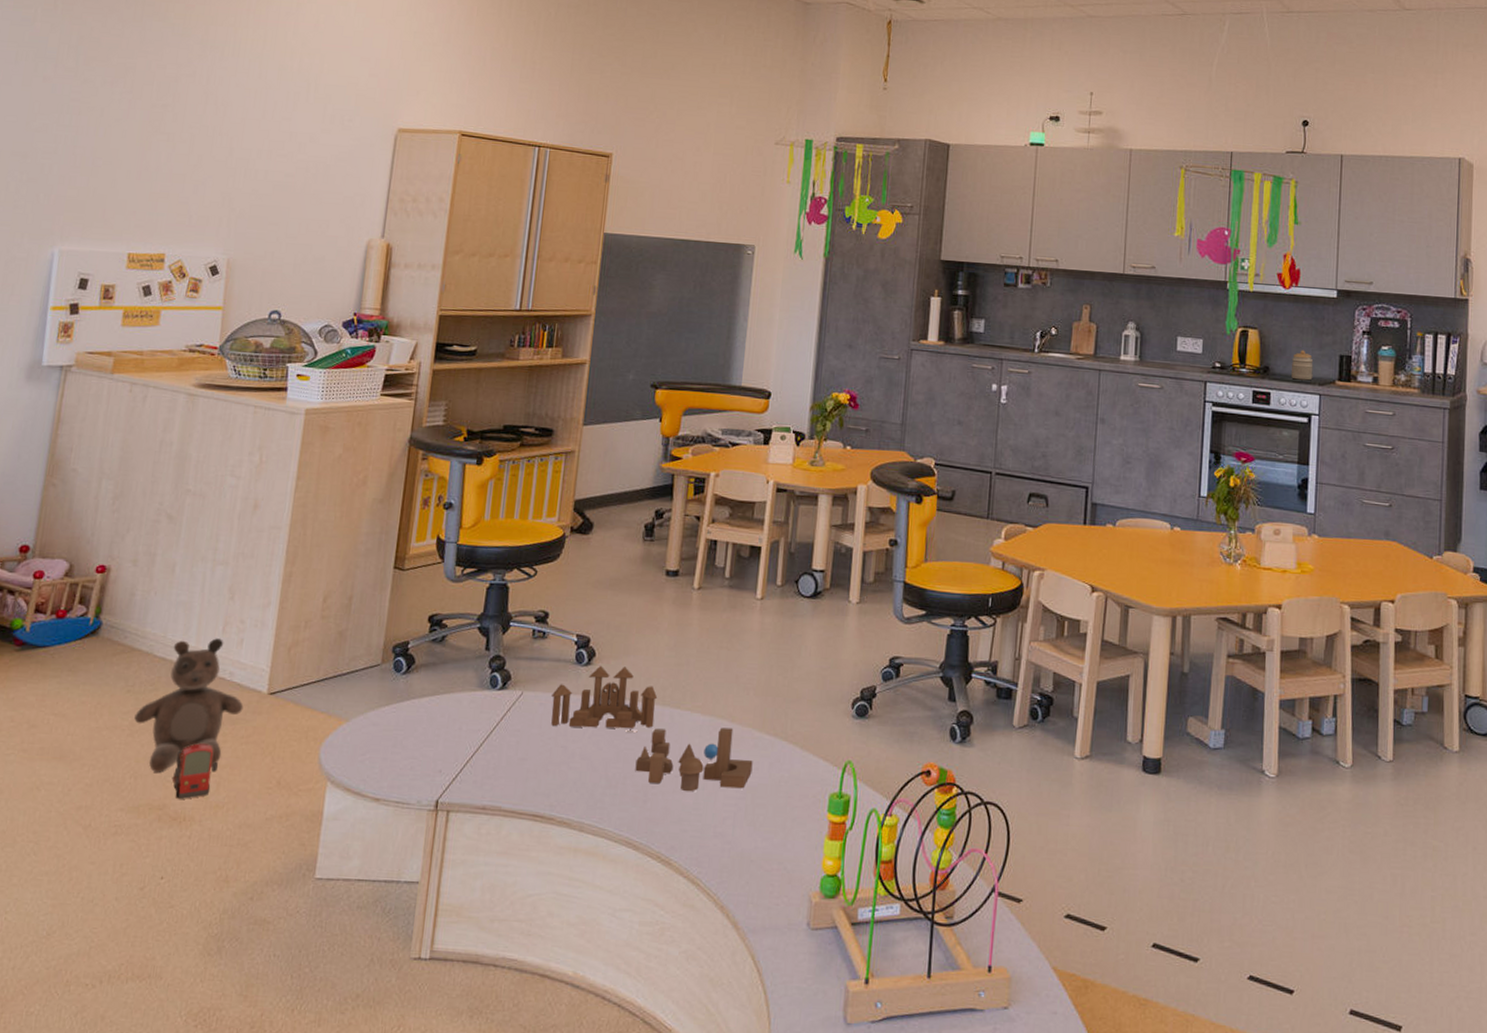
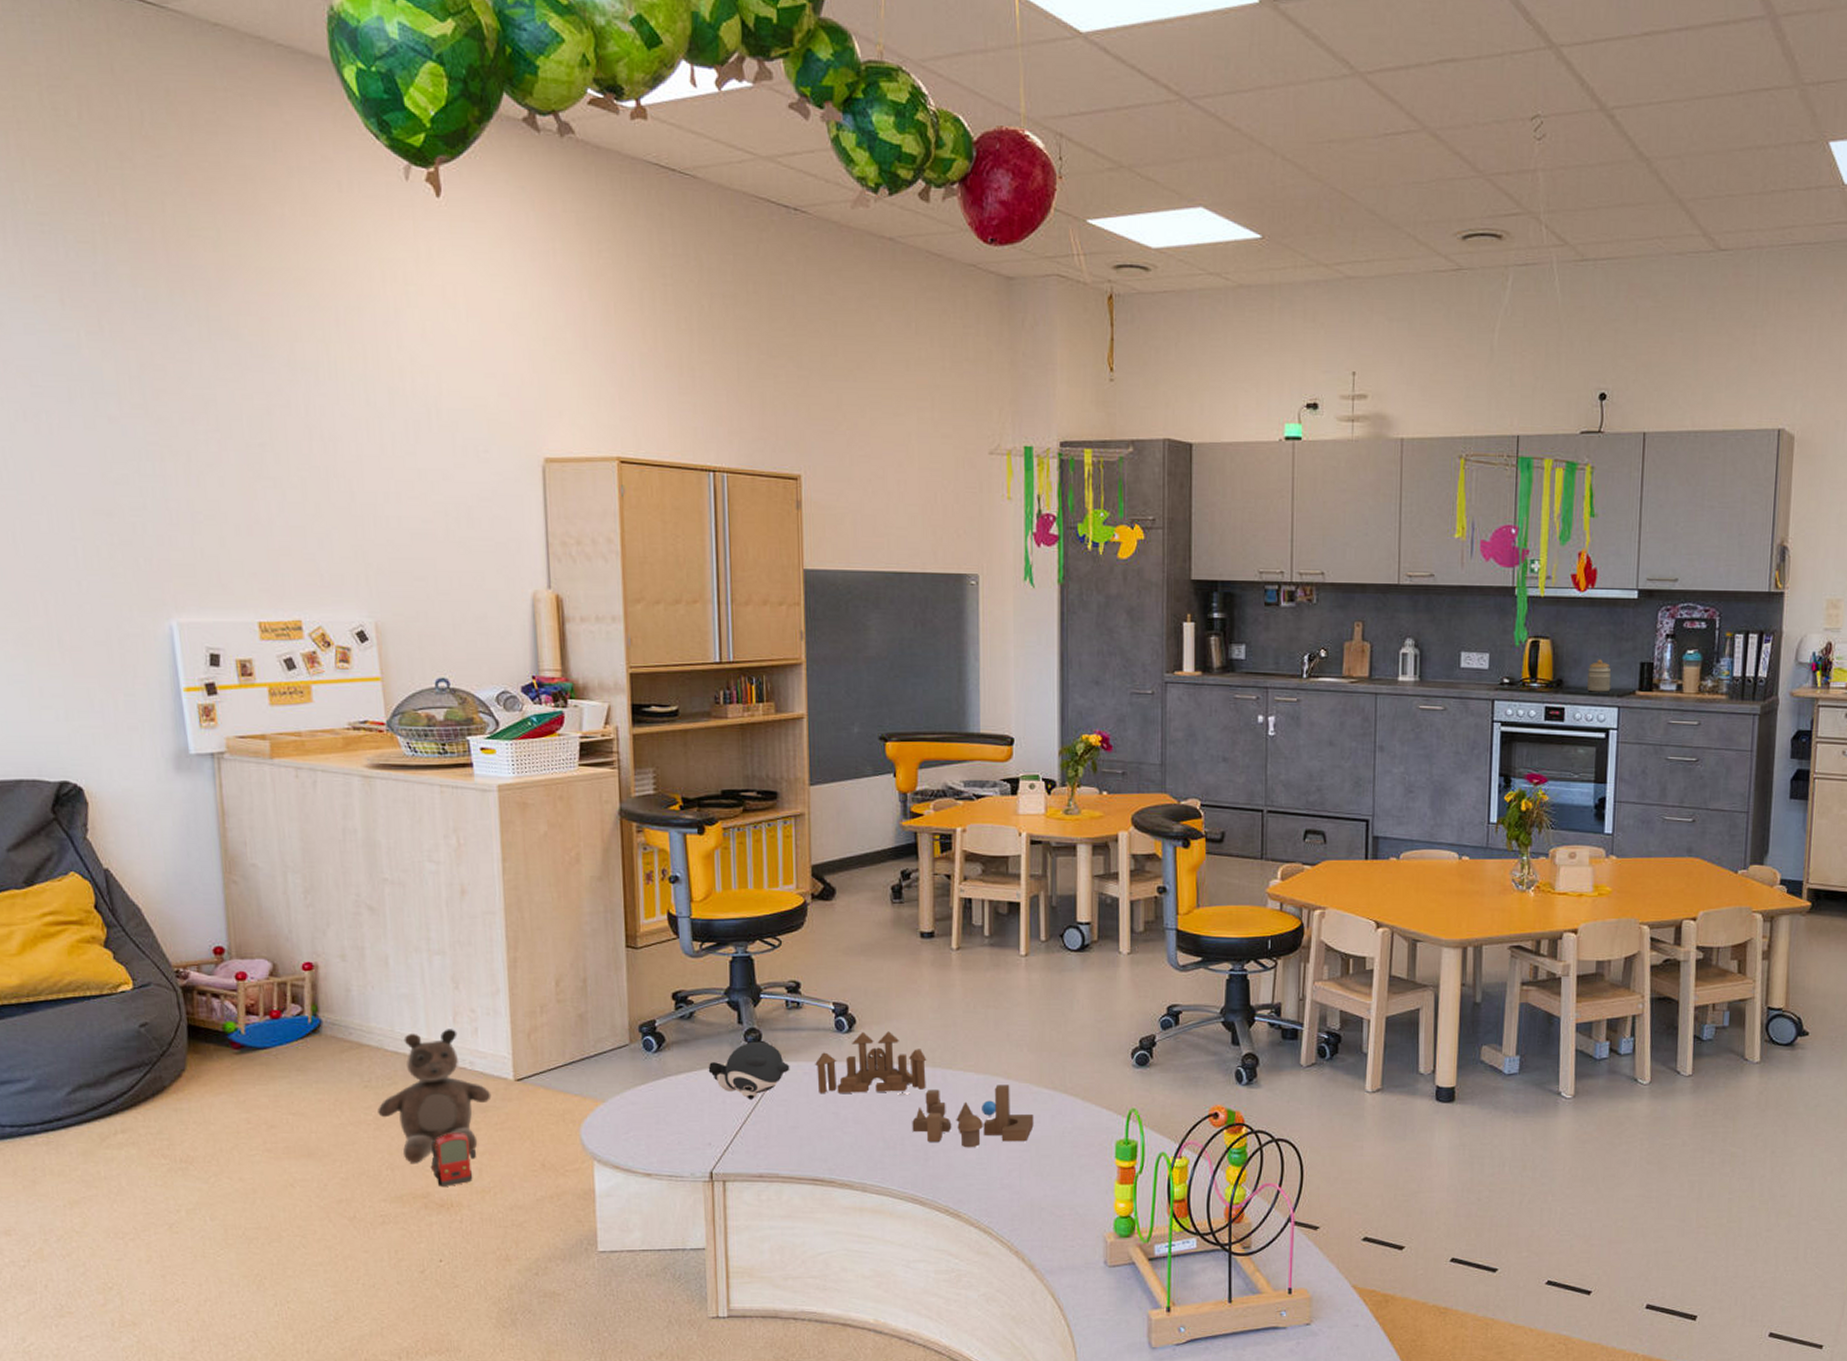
toy animal: none [450,668,528,728] -> present [708,1041,790,1099]

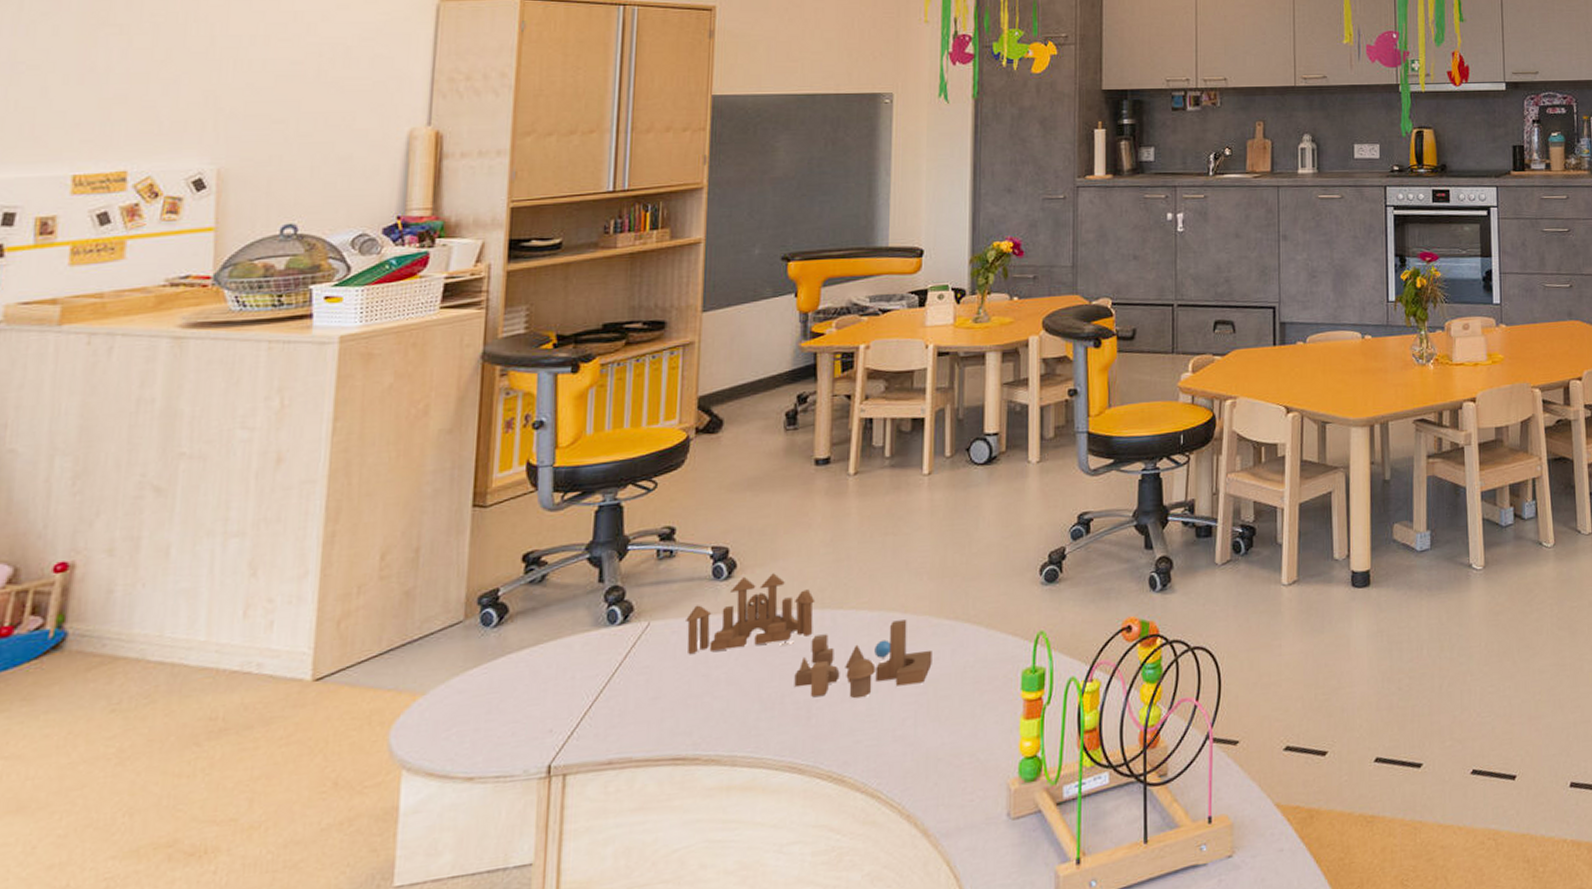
stuffed animal: present [377,1029,492,1163] -> none [124,625,280,803]
toy truck: present [430,1133,476,1186] -> none [184,755,248,829]
toy animal: present [708,1041,790,1099] -> none [557,600,656,671]
jar: present [1587,659,1612,692] -> none [1467,144,1489,174]

